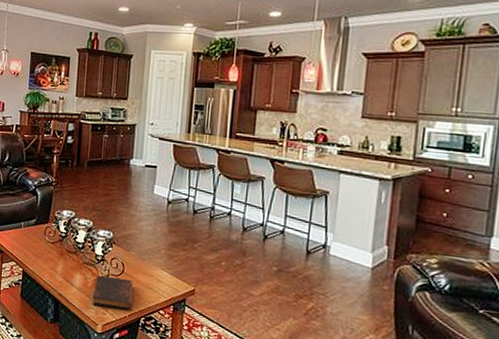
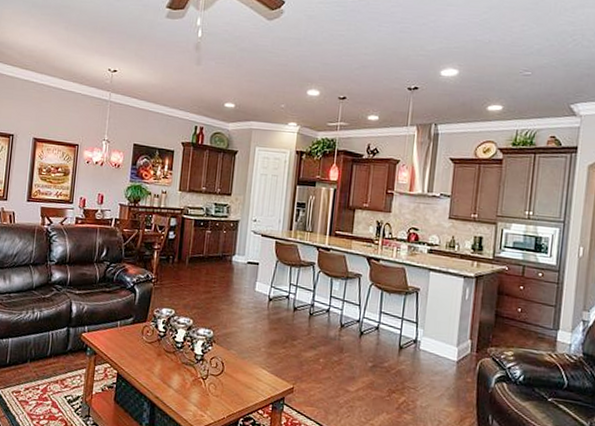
book: present [92,275,134,311] -> none [190,376,233,412]

